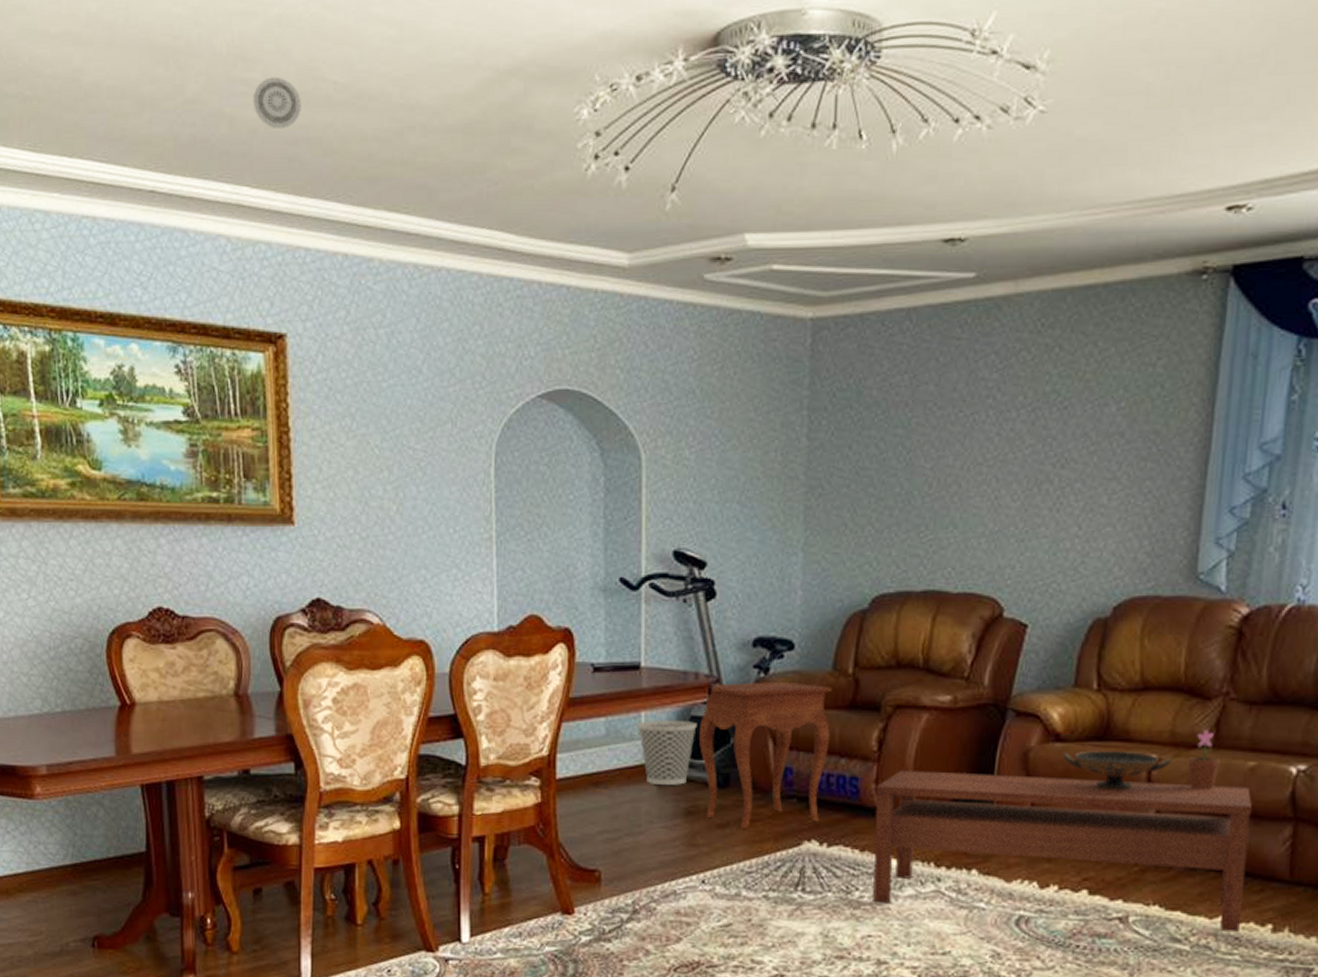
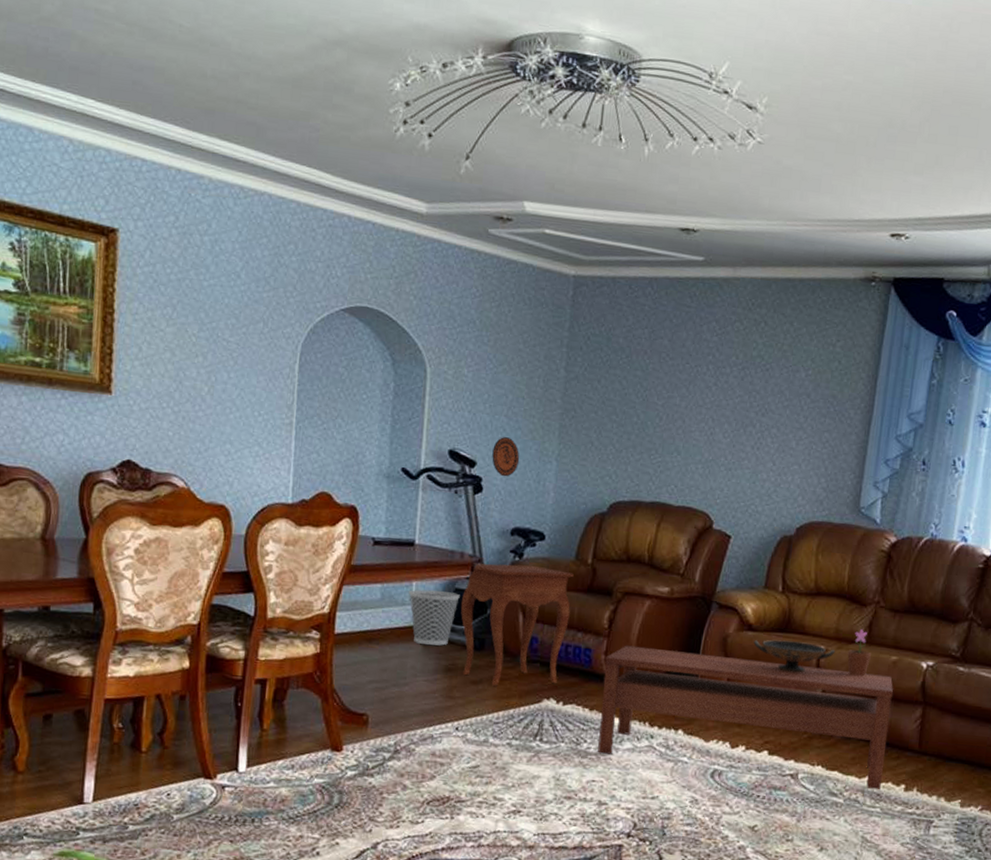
smoke detector: present [252,76,301,130] -> none [104,11,149,57]
decorative plate: none [725,529,758,577] -> present [492,437,520,477]

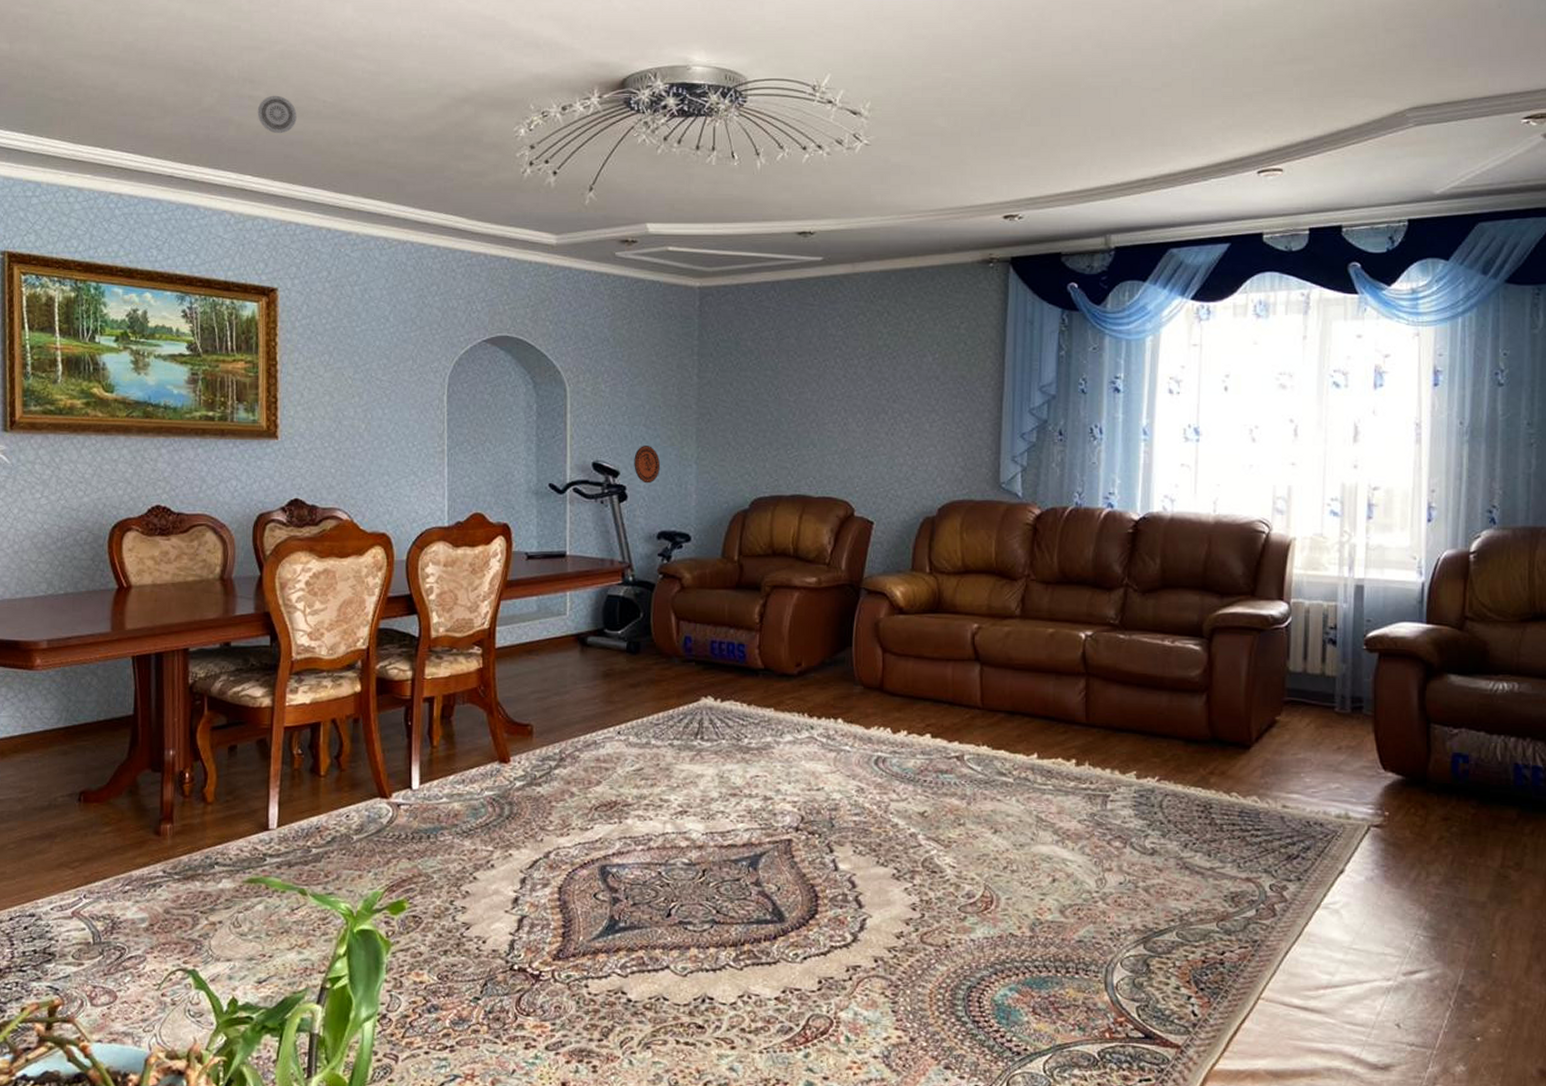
smoke detector: none [104,11,149,57] -> present [257,95,297,134]
wastebasket: present [408,589,460,646] -> none [563,599,613,652]
side table: present [460,563,574,686] -> none [614,566,721,688]
coffee table: present [598,645,894,791] -> none [759,638,1054,767]
decorative bowl: present [753,639,836,673] -> none [906,621,990,653]
flowerpot: present [847,628,871,677] -> none [1002,603,1027,652]

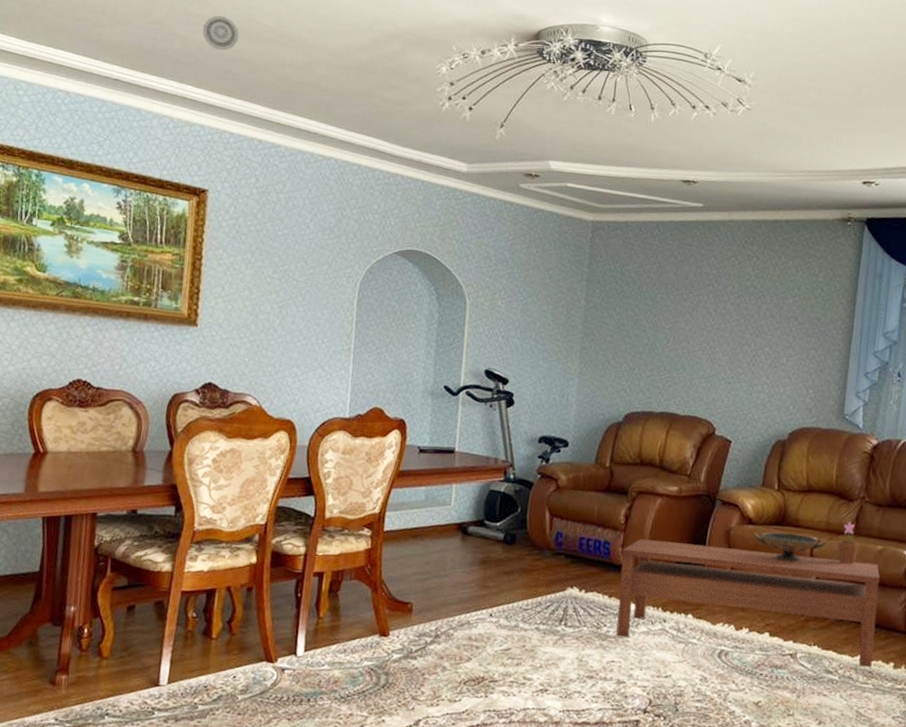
decorative plate: present [634,446,661,484] -> none [522,358,546,393]
coffee table: none [759,638,1054,767] -> present [616,538,880,668]
decorative bowl: none [906,621,990,653] -> present [753,532,827,562]
flowerpot: none [1002,603,1027,652] -> present [838,521,859,565]

